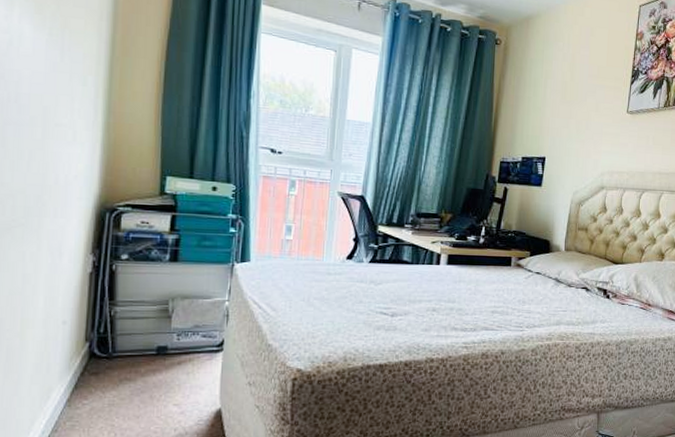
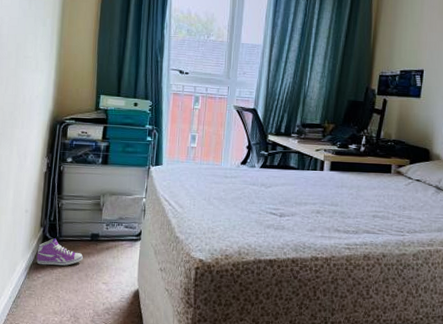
sneaker: none [80,355,147,389] -> present [36,238,84,266]

